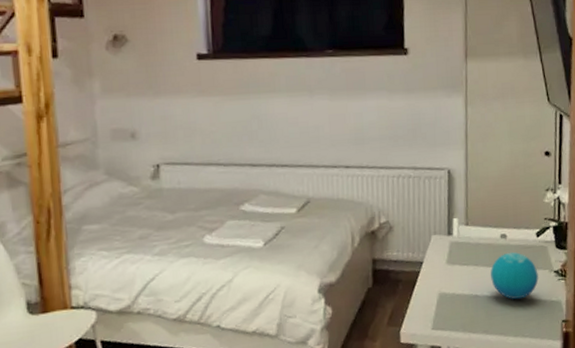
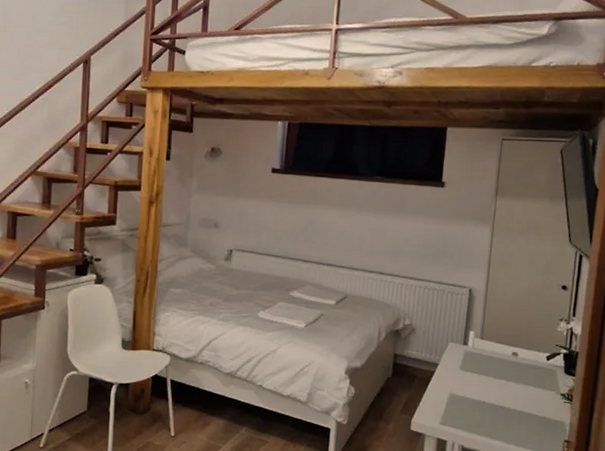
decorative orb: present [490,252,539,300] -> none [499,369,545,413]

